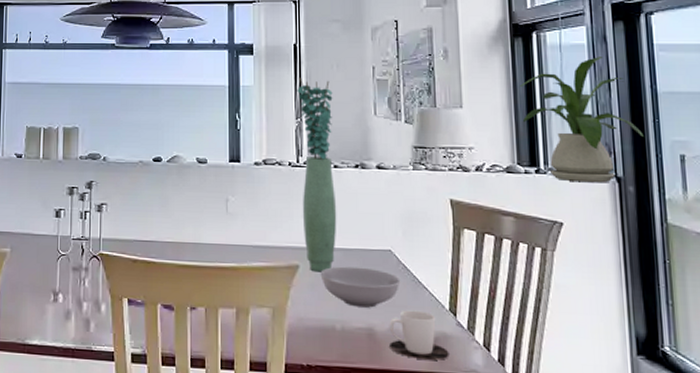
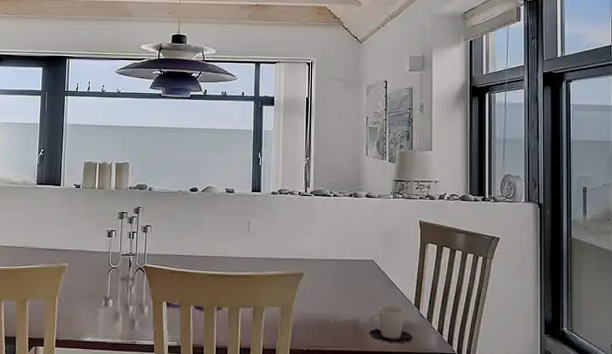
vase: present [297,77,337,272] -> none [307,124,335,278]
bowl: present [320,266,401,308] -> none [319,273,380,305]
house plant: present [520,57,644,183] -> none [475,113,559,208]

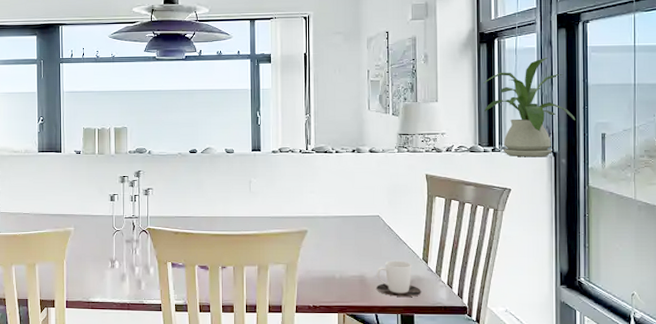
house plant: none [475,113,559,208] -> present [483,58,575,158]

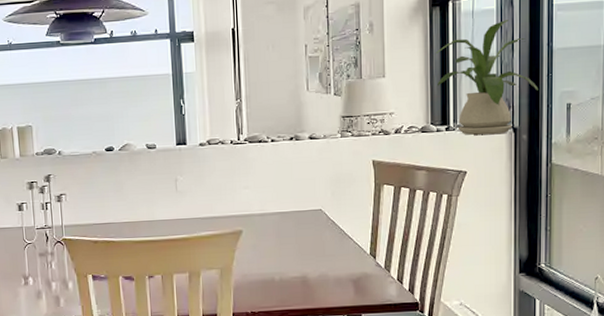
cup: present [376,260,421,297] -> none [320,257,369,297]

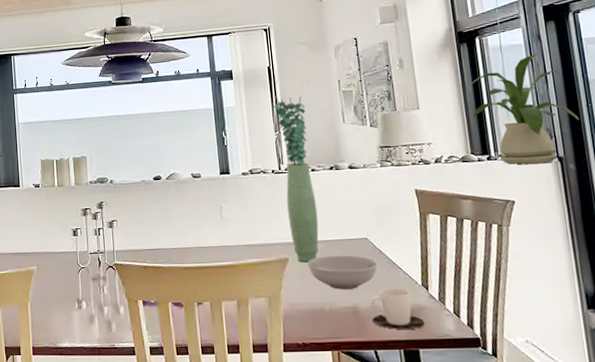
vase: none [236,60,275,235] -> present [274,95,319,263]
bowl: none [261,226,330,260] -> present [307,255,378,290]
cup: none [320,257,369,297] -> present [370,288,425,329]

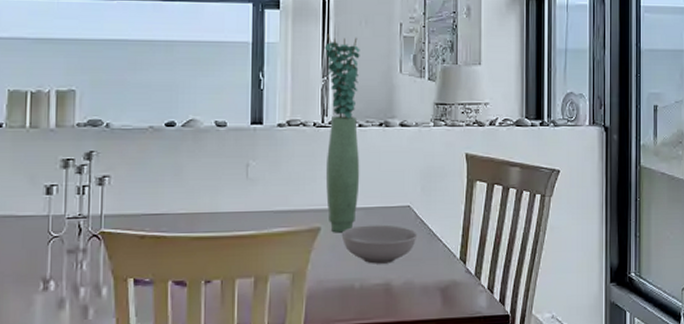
cup: present [370,288,425,329] -> none [405,262,458,308]
house plant: present [468,54,579,165] -> none [532,17,628,133]

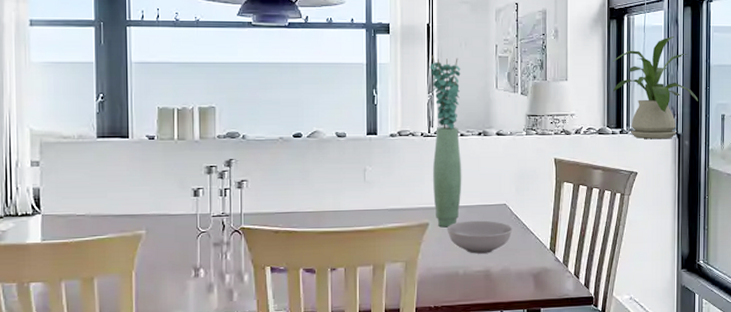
house plant: none [532,17,628,133] -> present [613,36,698,139]

